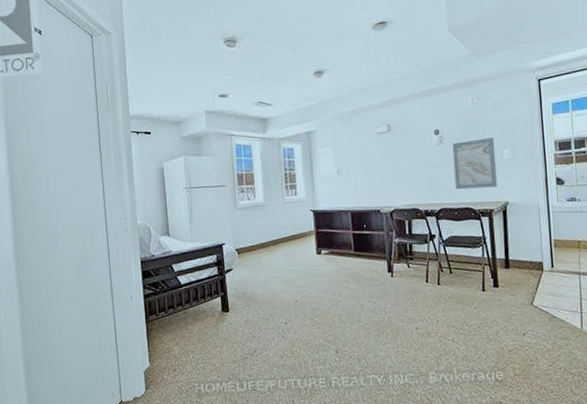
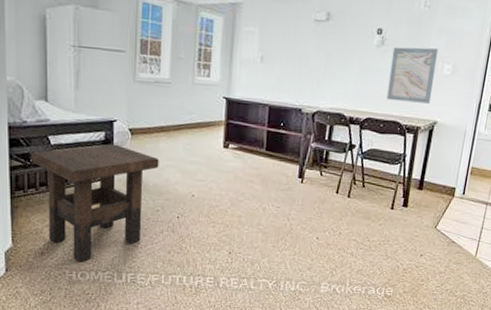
side table: none [159,264,264,375] -> present [30,144,159,263]

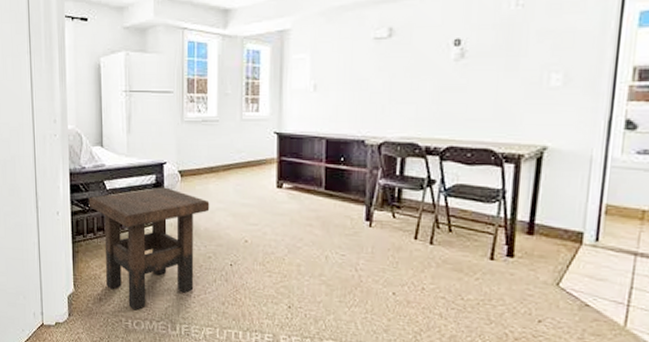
wall art: present [386,47,439,104] -> none [473,56,541,125]

